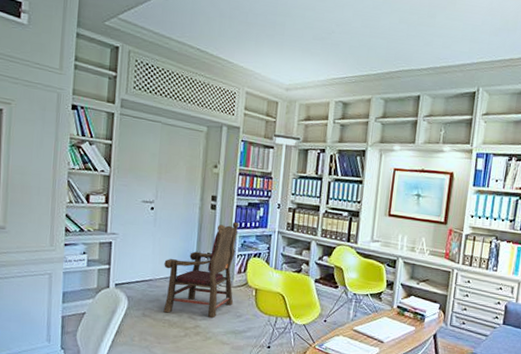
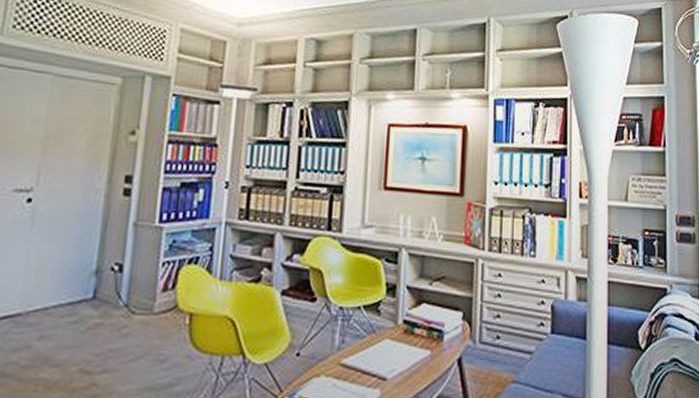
armchair: present [163,221,239,318] -> none [36,212,167,367]

